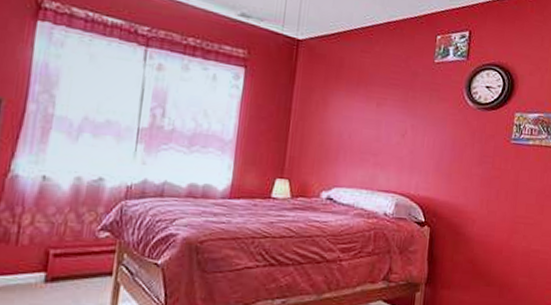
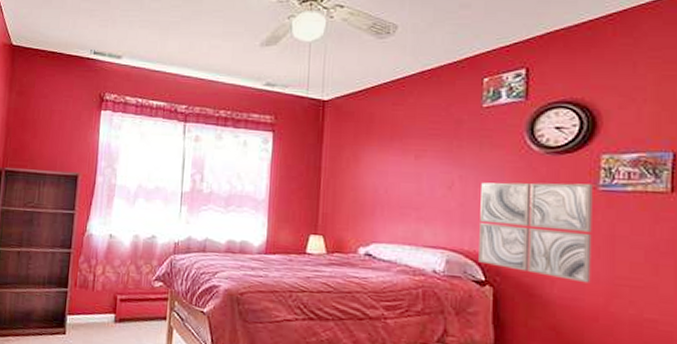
wall art: none [421,132,508,222] -> present [479,182,593,283]

